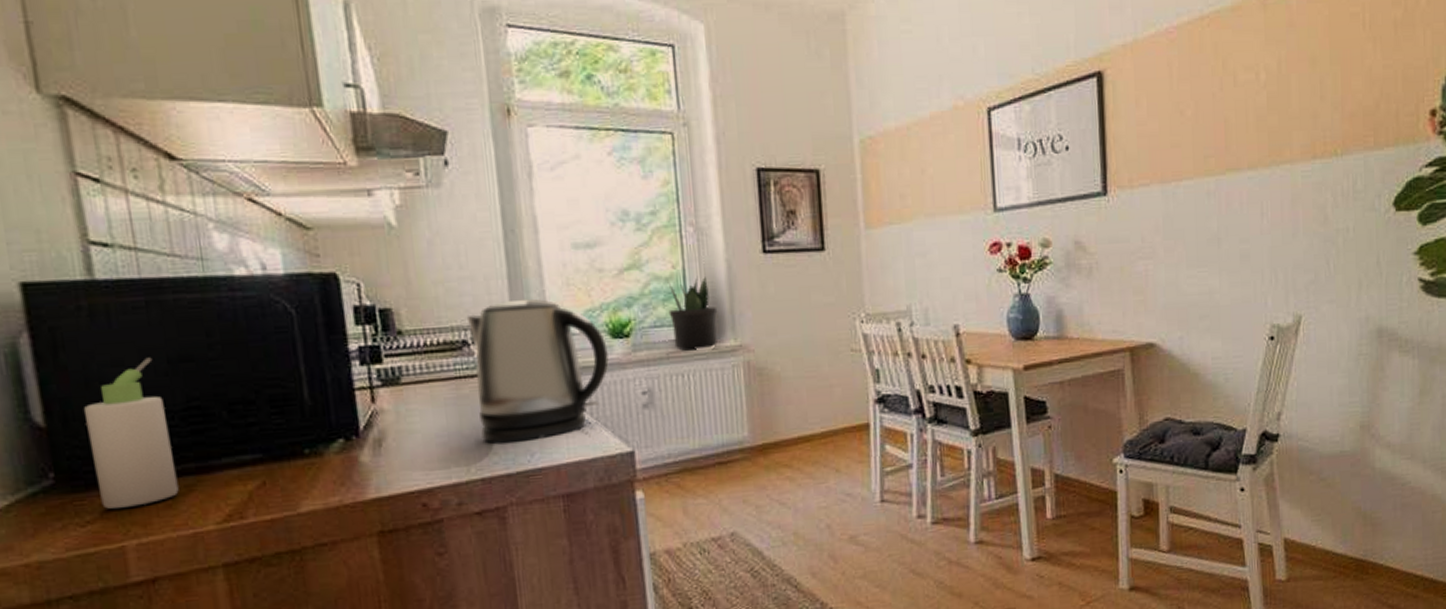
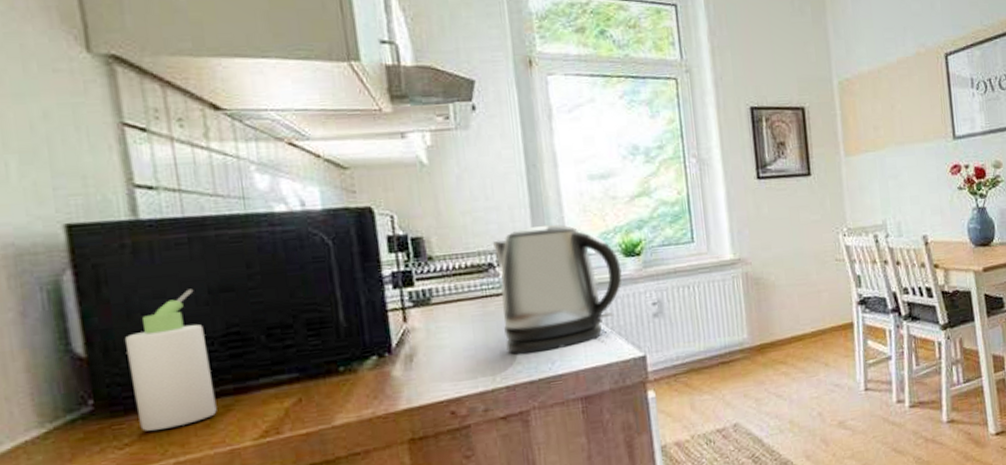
planter: present [667,276,718,351] -> none [673,200,719,266]

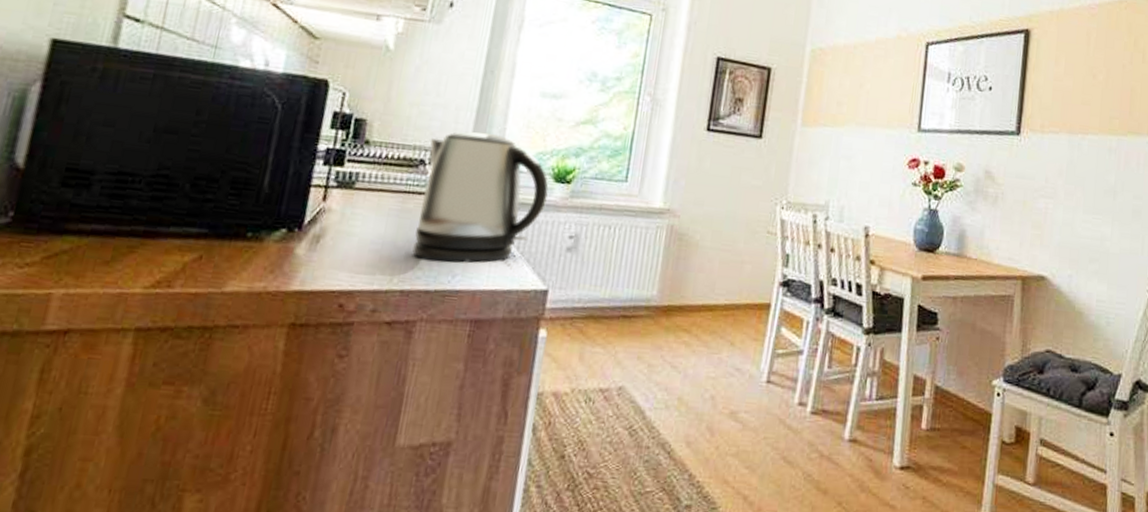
bottle: present [125,289,217,431] -> none [45,123,141,258]

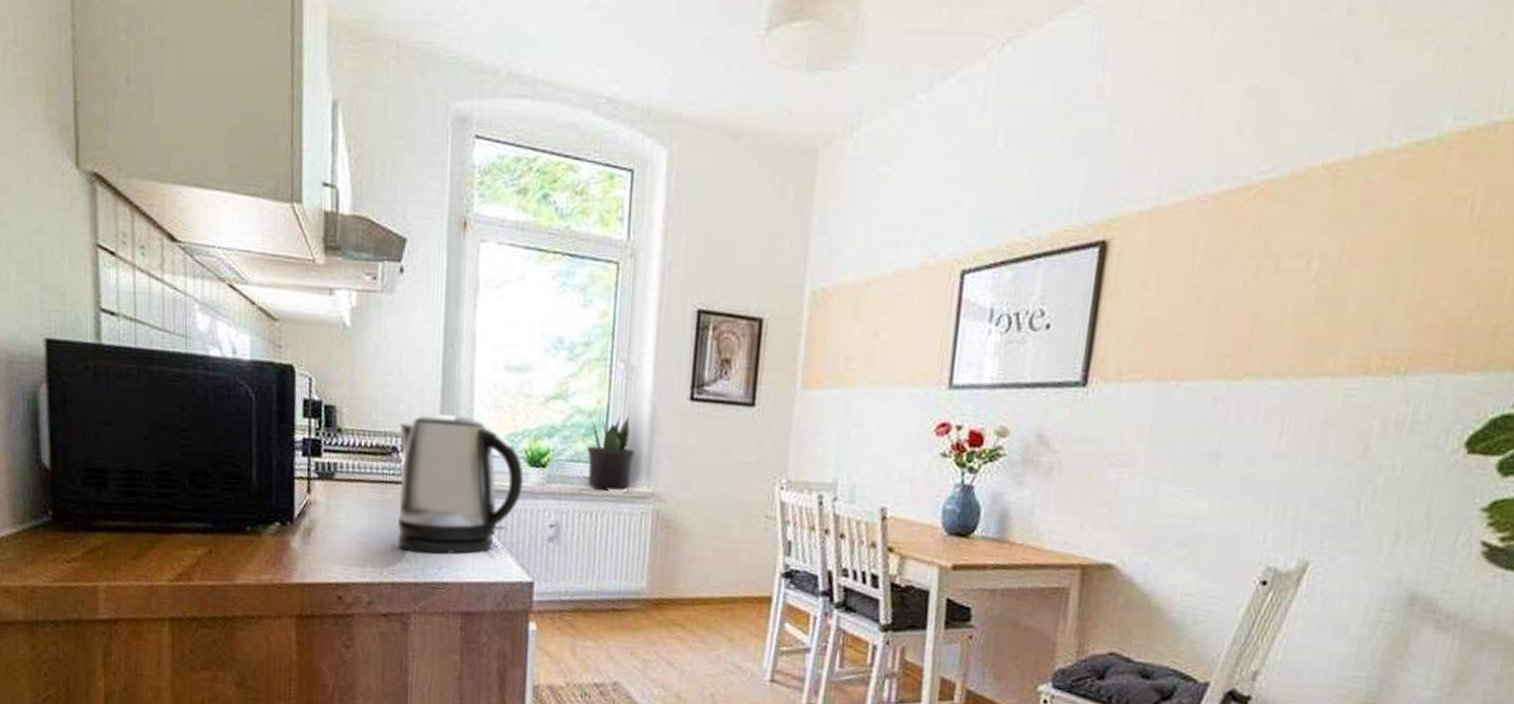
planter: none [609,138,656,207] -> present [587,414,636,491]

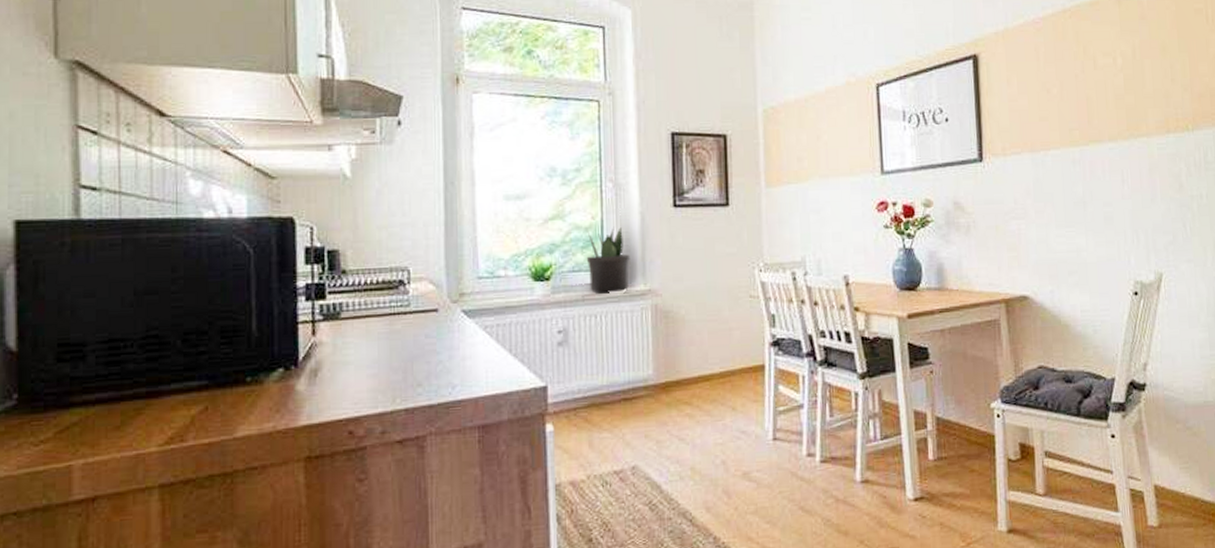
kettle: present [397,413,524,554] -> none [406,244,531,375]

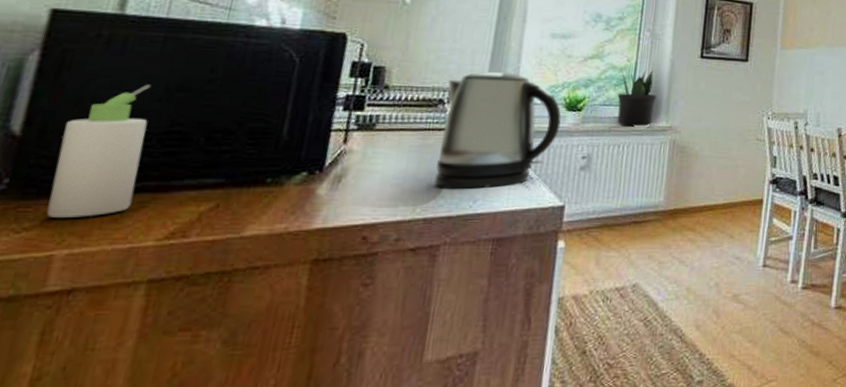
bottle: none [54,289,128,429] -> present [46,84,152,218]
kettle: none [406,244,531,375] -> present [434,71,562,189]

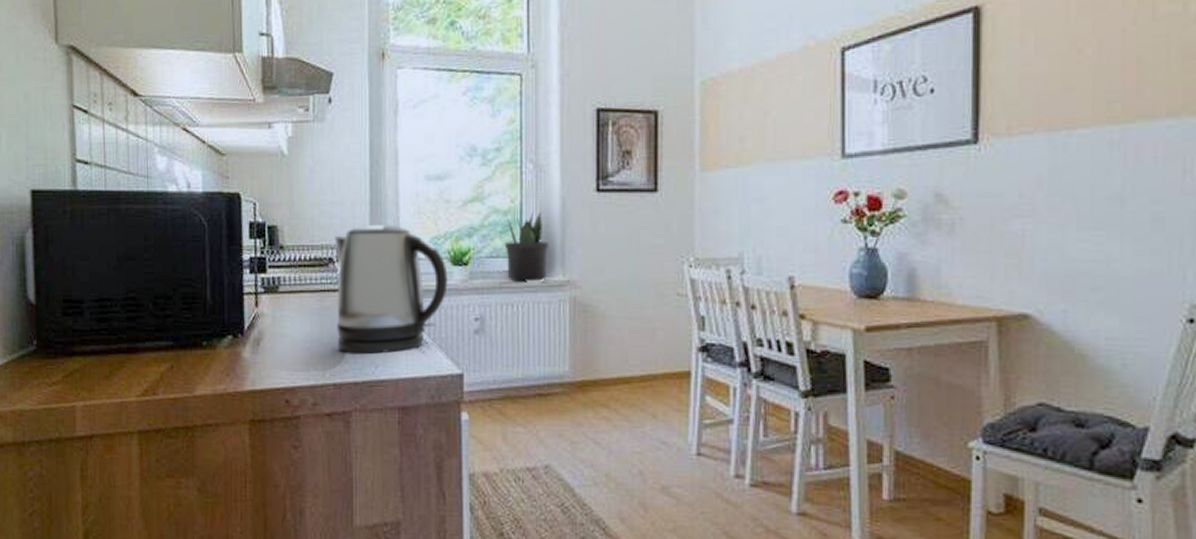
bottle: present [46,84,152,218] -> none [61,254,114,375]

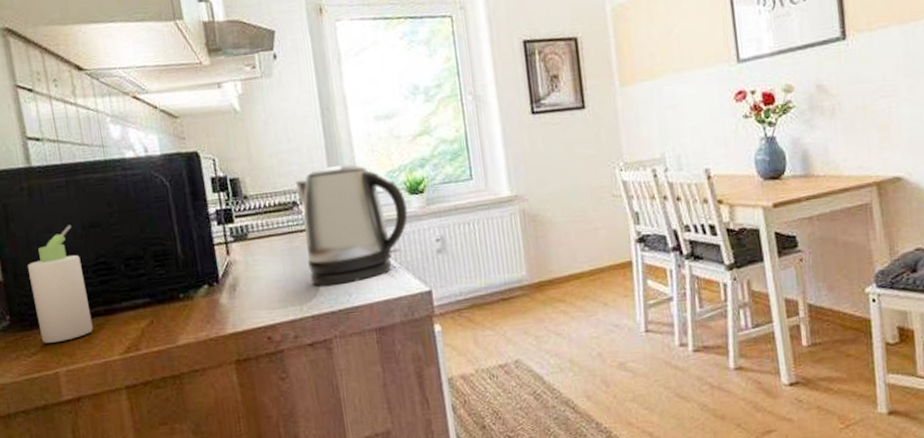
bottle: none [61,254,114,375] -> present [28,225,93,343]
planter: present [504,211,550,282] -> none [452,137,497,203]

